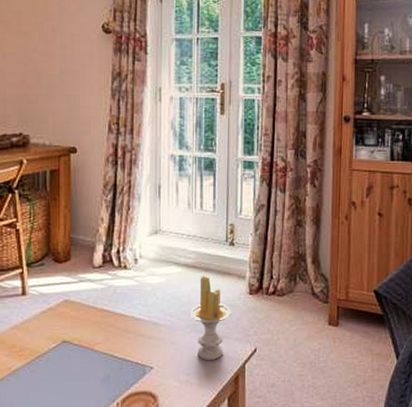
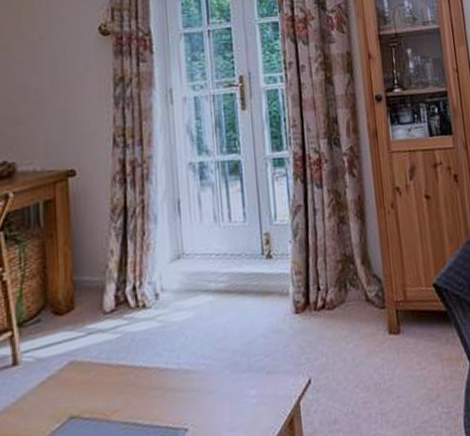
candle: present [189,276,231,360] -> none [227,299,276,407]

